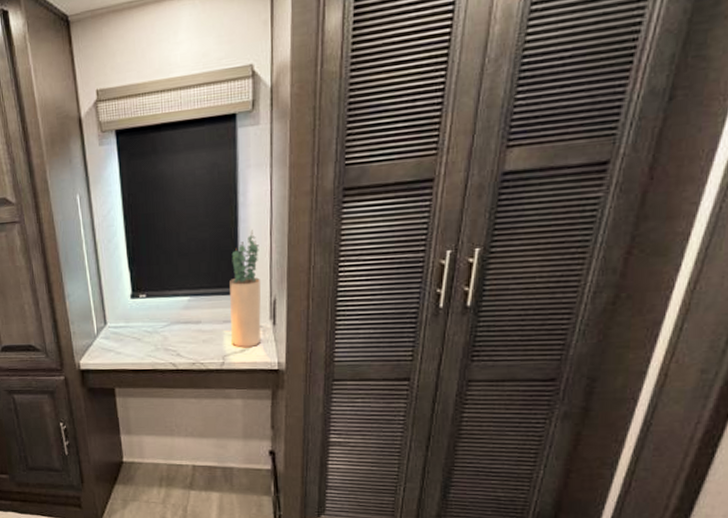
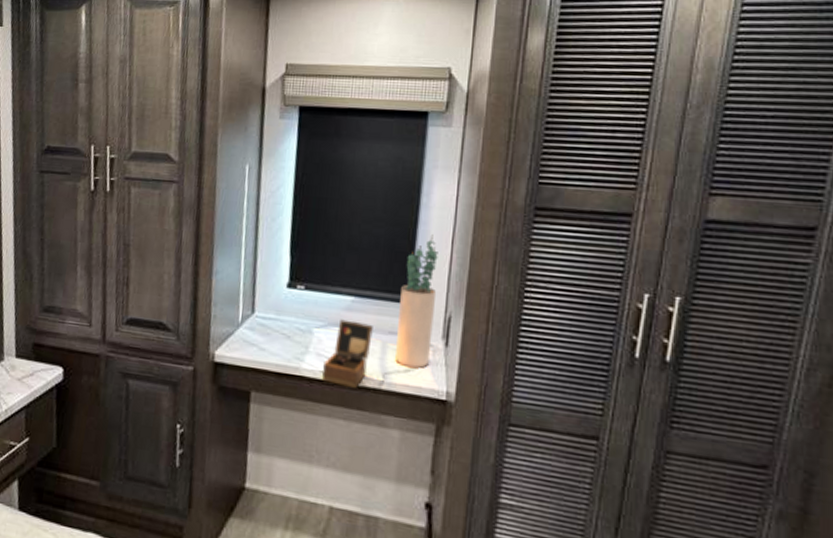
wooden box: none [172,317,210,373] -> present [322,319,373,389]

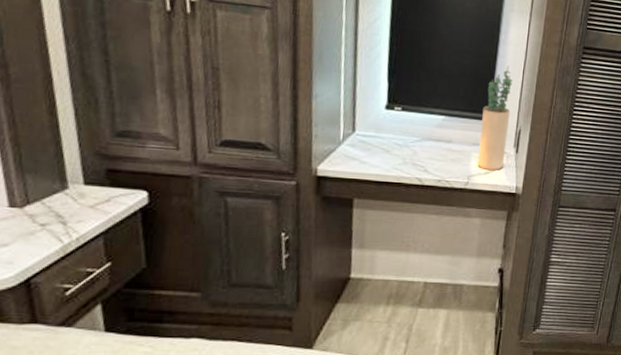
wooden box: present [322,319,373,389] -> none [418,135,460,190]

